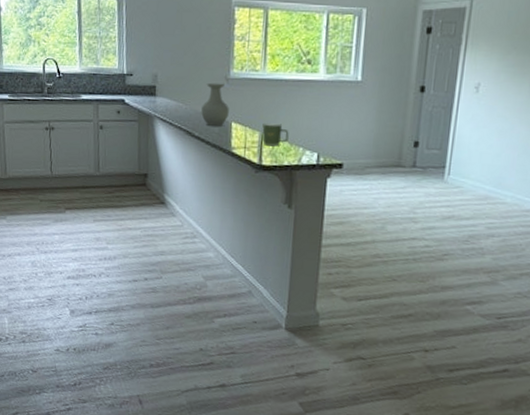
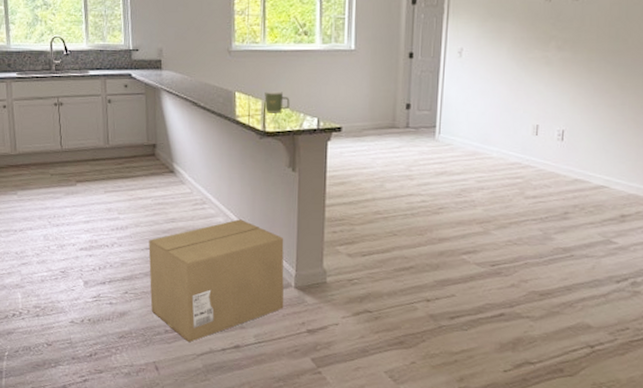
box: none [136,255,276,378] -> present [148,219,284,343]
vase: present [201,82,229,127] -> none [206,55,232,97]

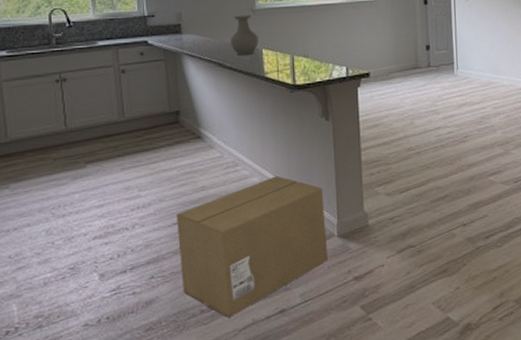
vase: none [206,55,232,97] -> present [231,14,258,56]
mug: present [264,91,290,113] -> none [292,45,318,67]

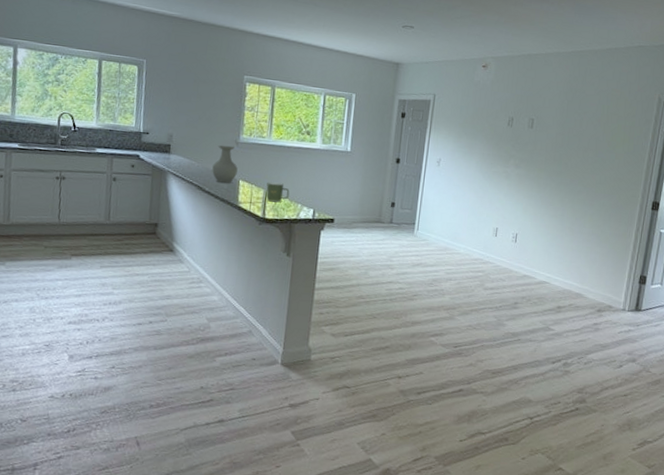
box: present [176,176,329,318] -> none [137,298,275,417]
mug: none [292,45,318,67] -> present [266,182,290,203]

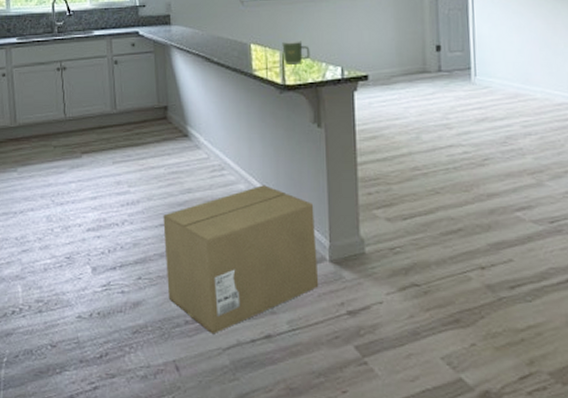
box: none [137,298,275,417] -> present [163,185,319,335]
vase: present [212,145,238,184] -> none [219,6,247,51]

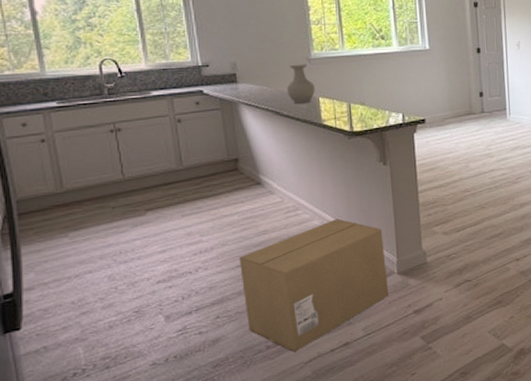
vase: none [219,6,247,51] -> present [287,64,315,104]
mug: present [282,41,310,65] -> none [349,93,375,114]

